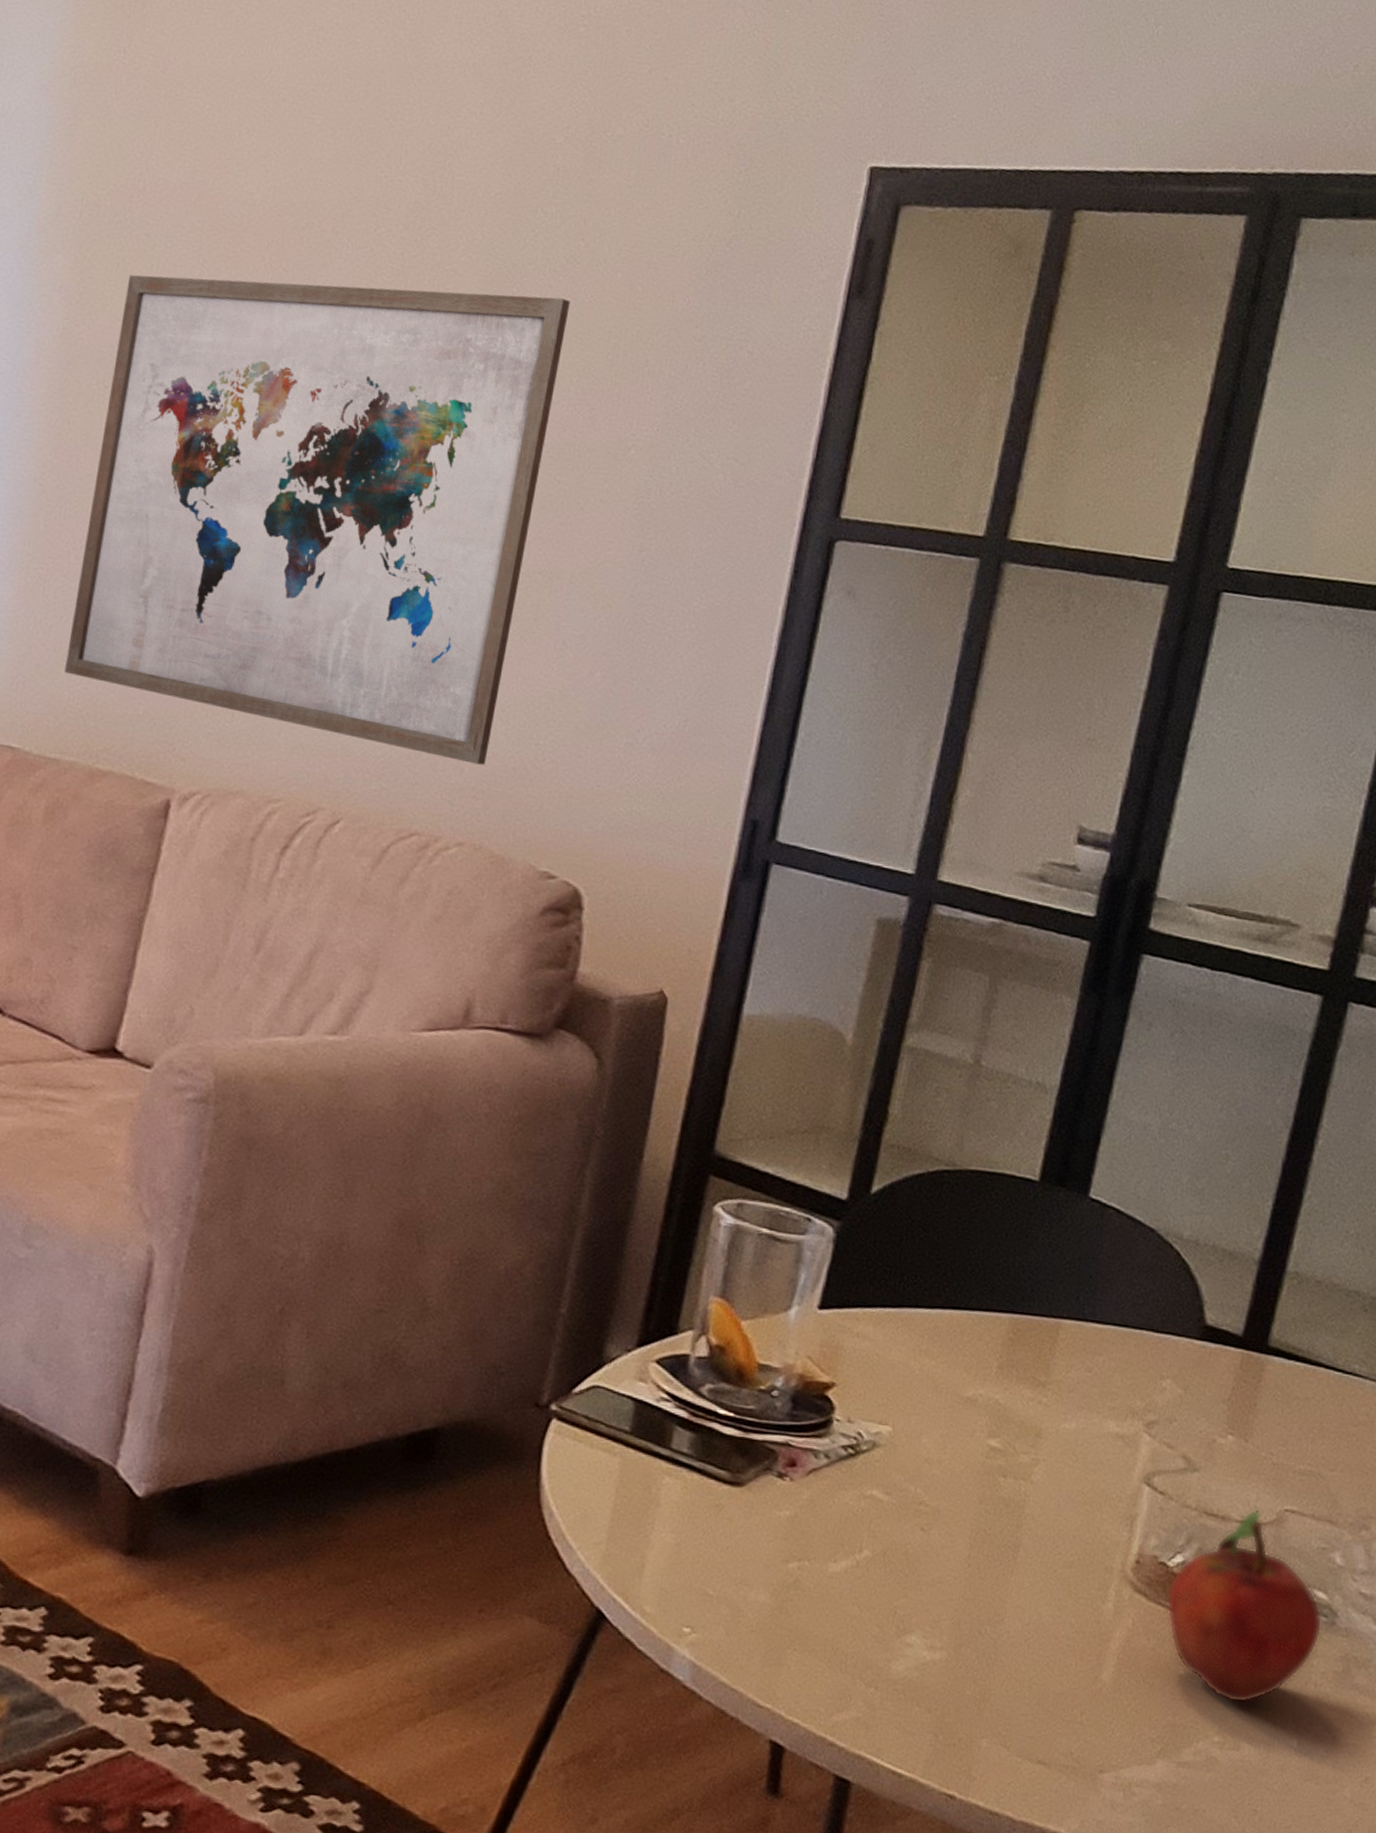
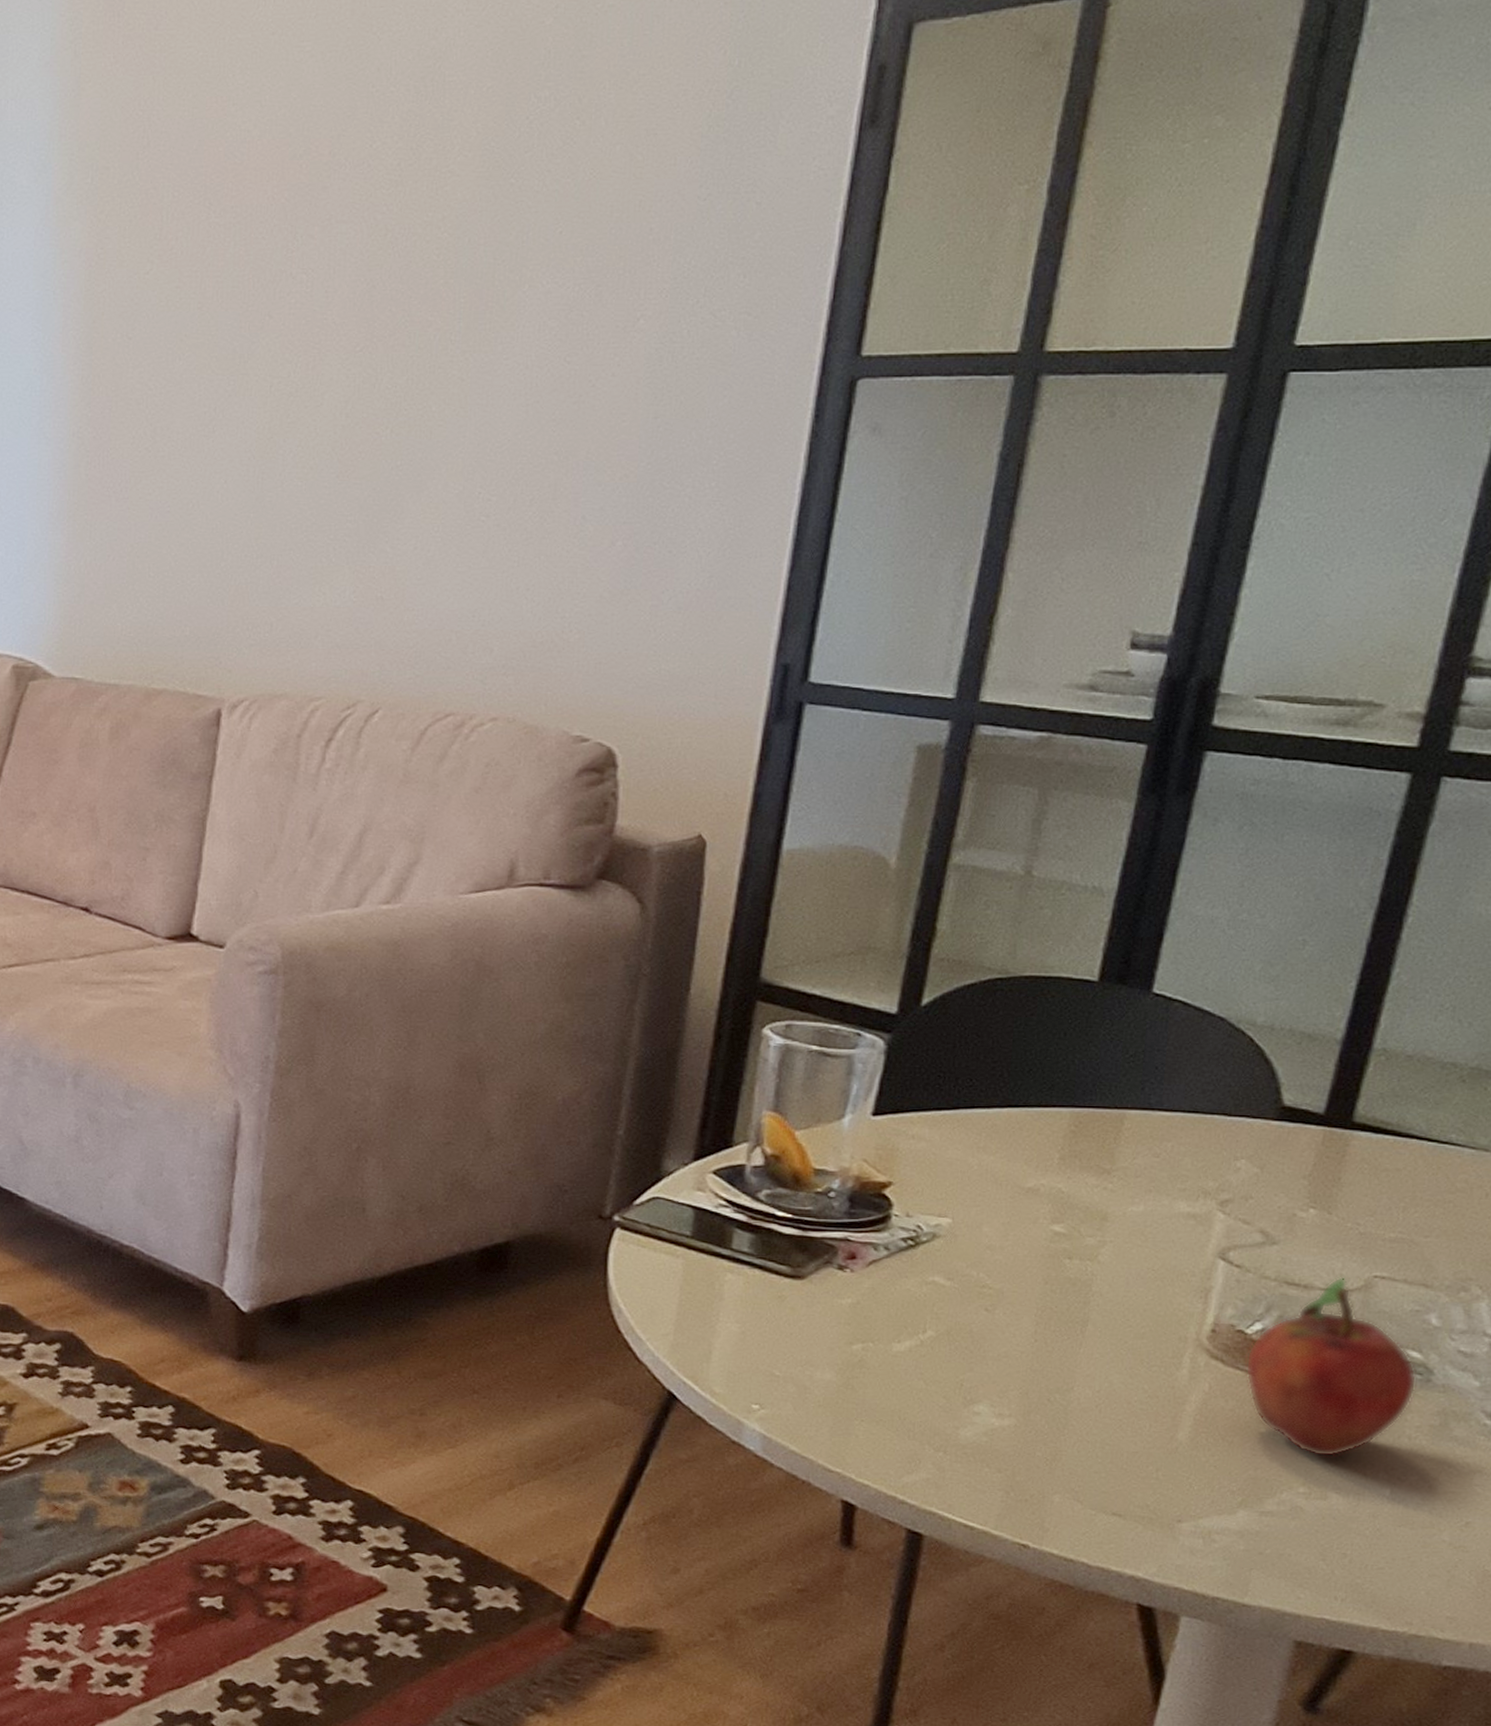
wall art: present [65,275,570,765] -> none [116,181,570,643]

